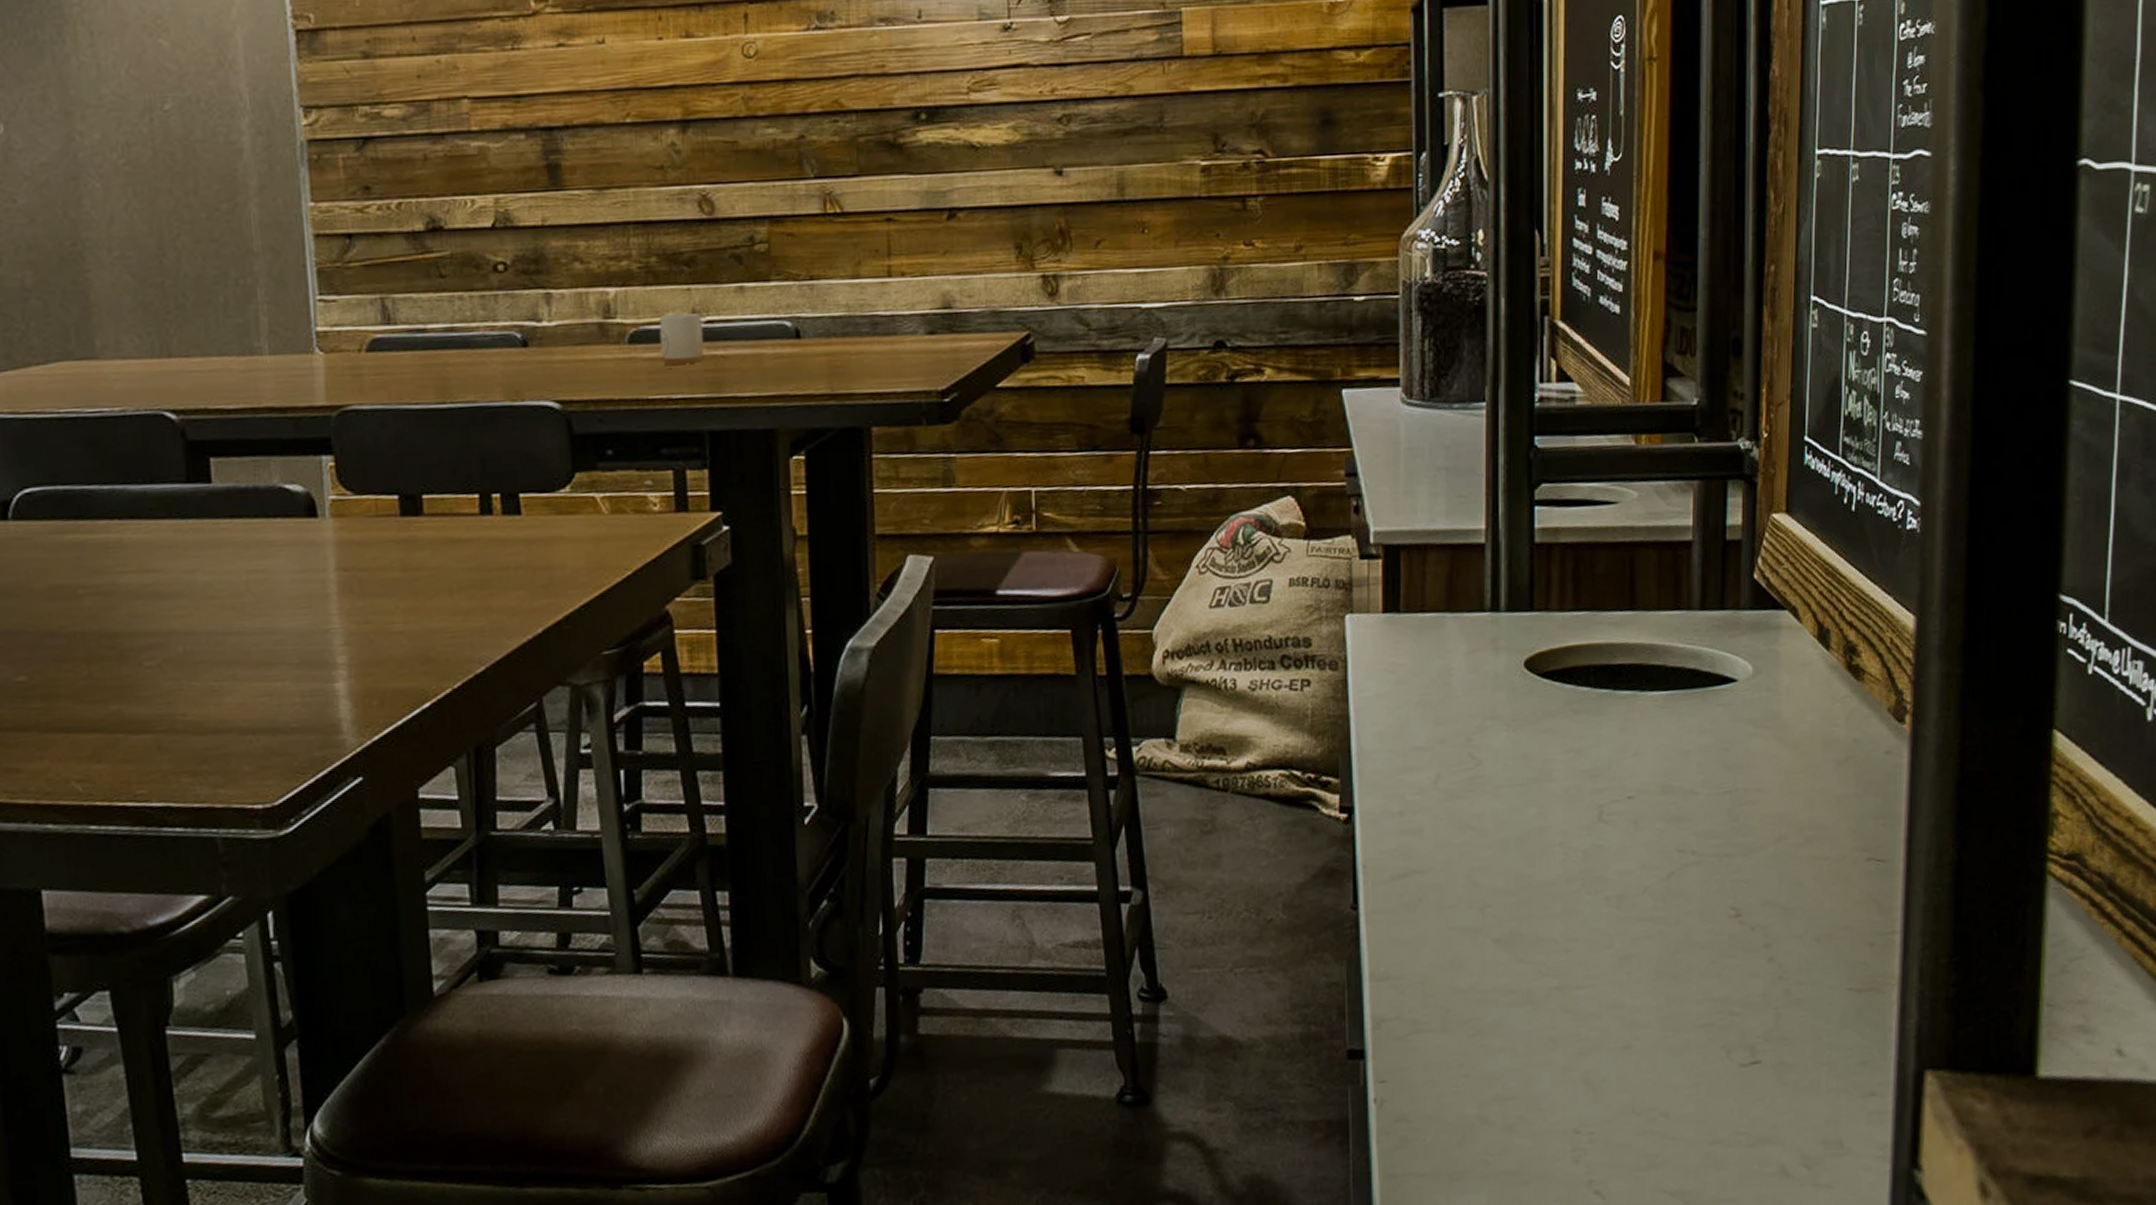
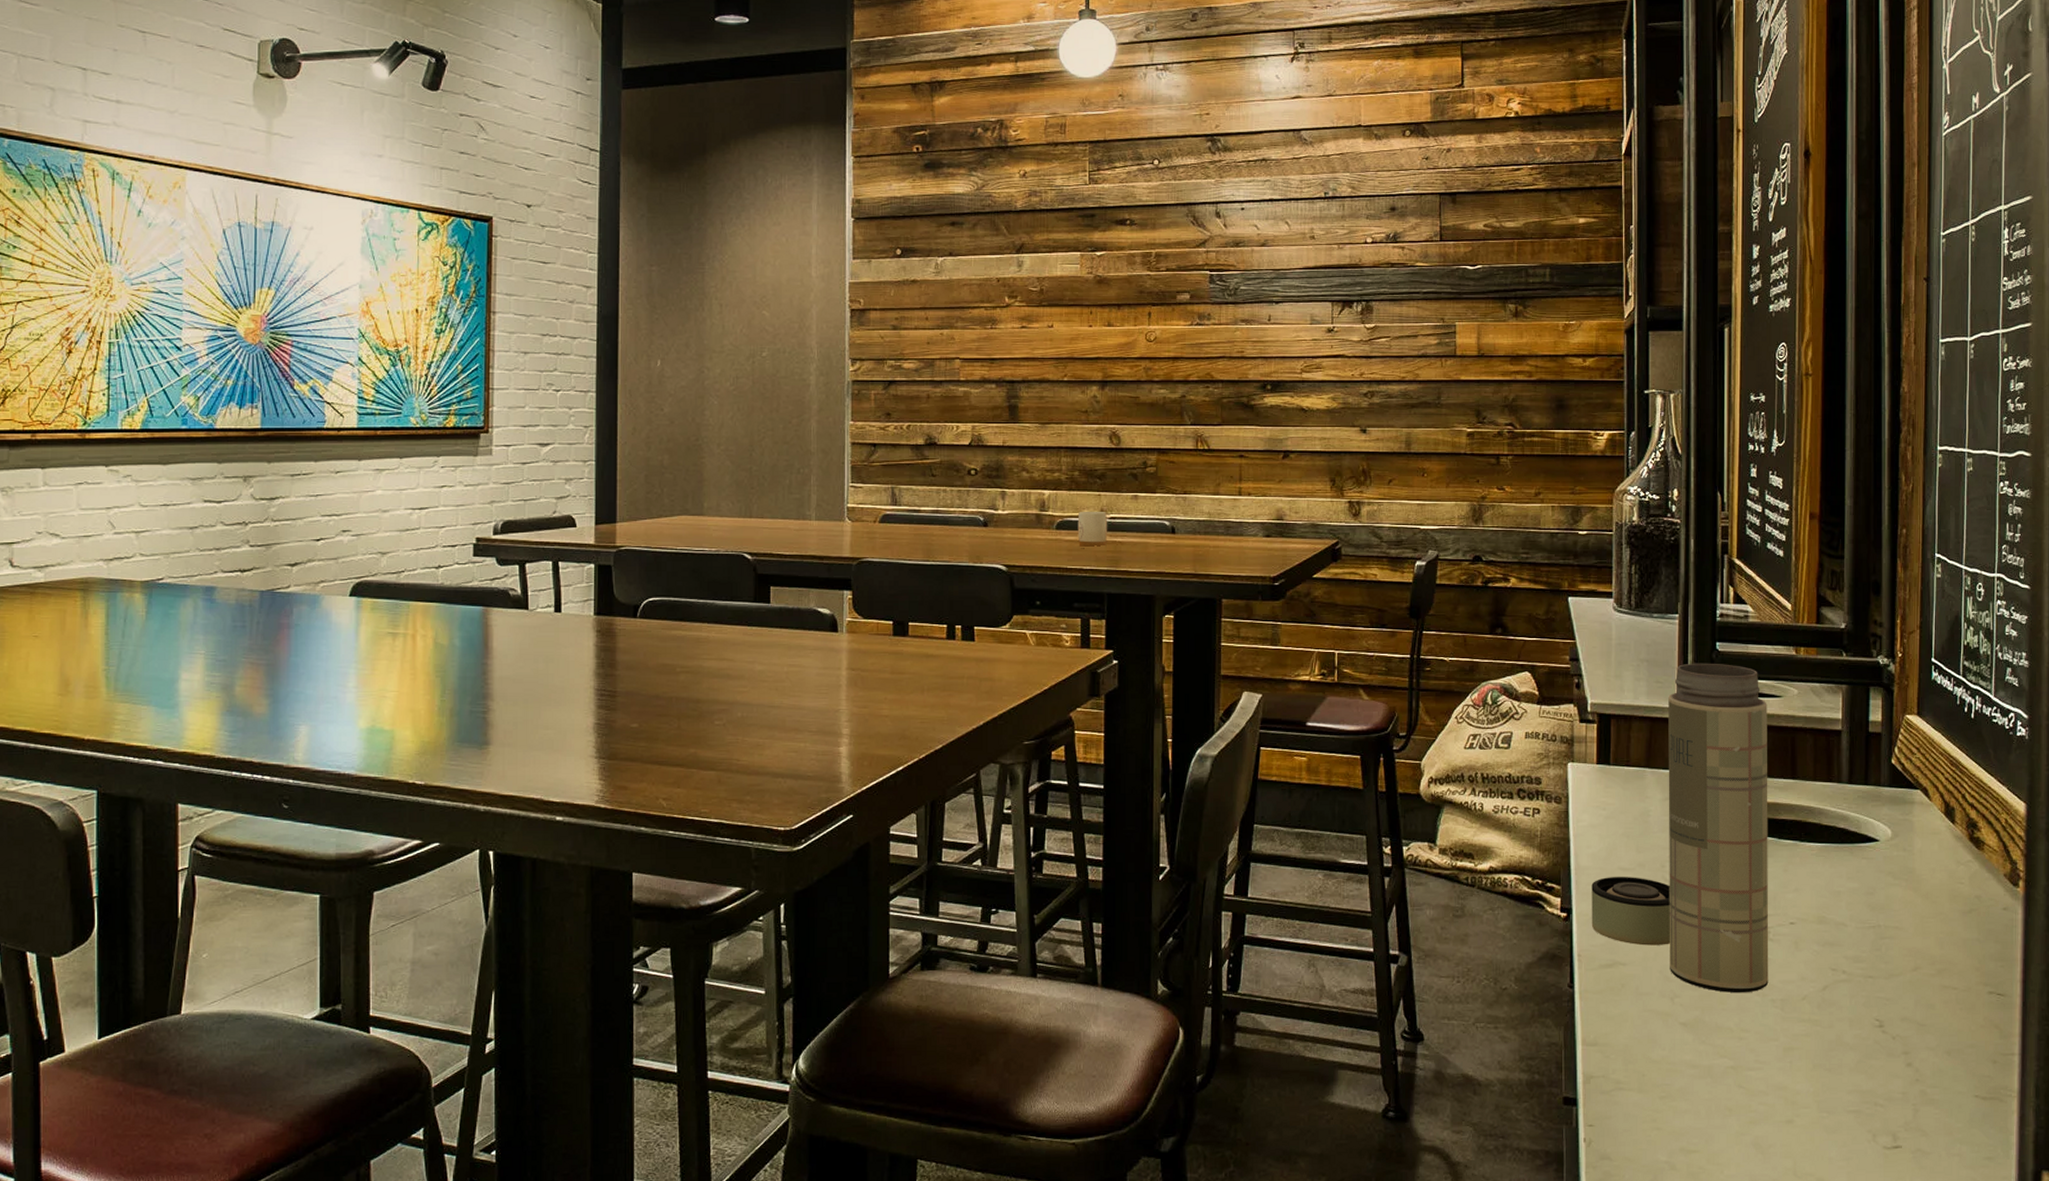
thermos: none [1378,464,1602,895] -> present [1591,663,1769,993]

